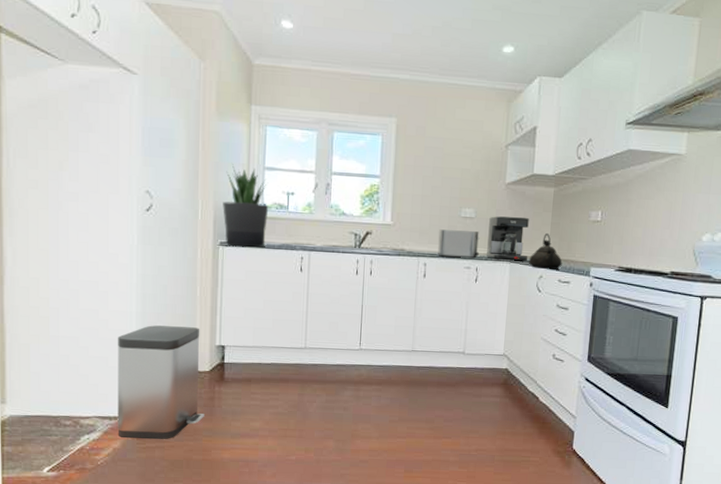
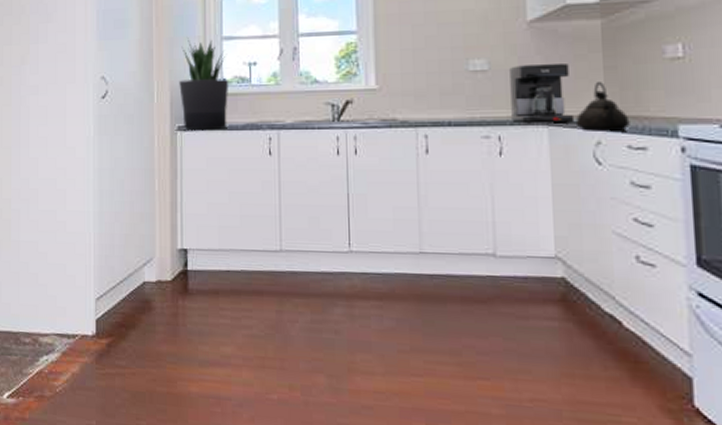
pedal bin: present [117,325,205,439] -> none [76,226,169,365]
toaster: present [438,229,480,259] -> none [441,88,501,125]

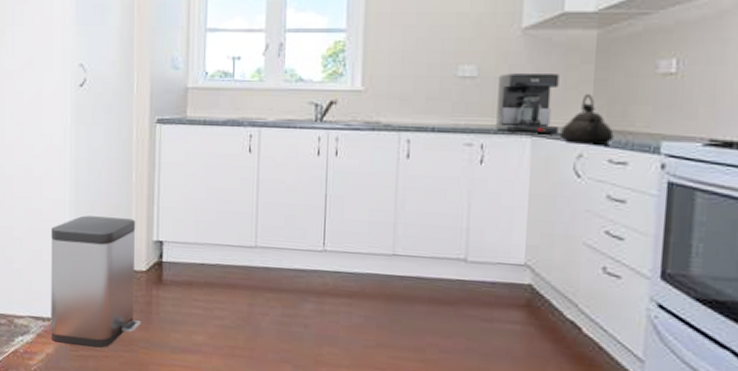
pedal bin: none [76,226,169,365] -> present [51,215,142,348]
planter: present [179,37,229,131] -> none [160,27,212,125]

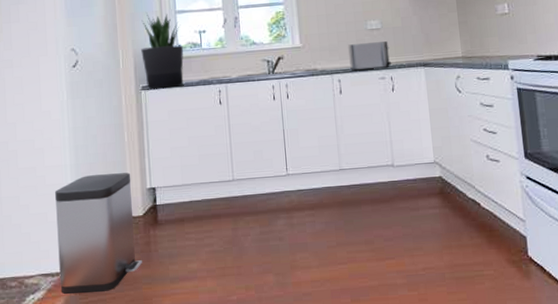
planter: none [160,27,212,125] -> present [141,12,184,90]
toaster: none [426,94,486,132] -> present [348,41,392,71]
coffee maker: present [494,73,560,135] -> none [396,21,442,67]
teakettle: present [559,93,614,146] -> none [442,32,478,69]

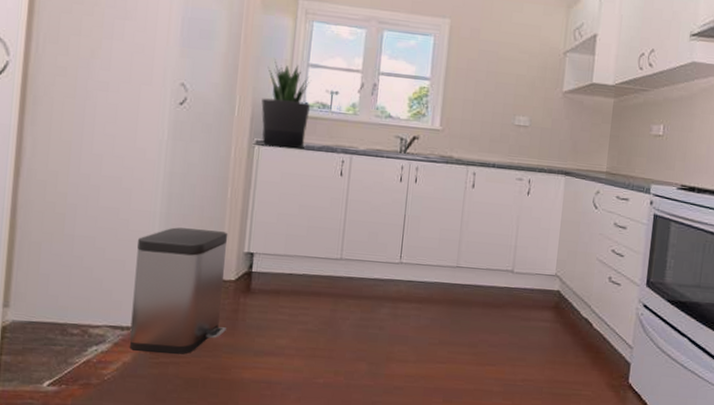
toaster: present [348,41,392,71] -> none [488,137,534,170]

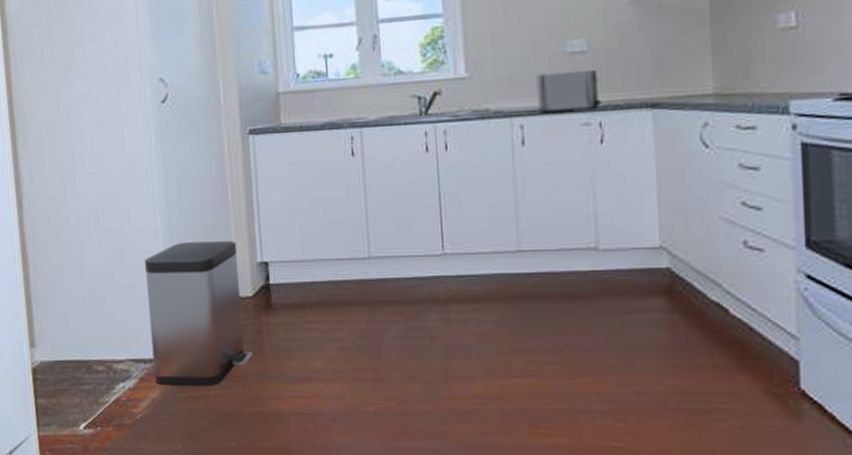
planter: present [261,59,311,148] -> none [247,29,304,134]
toaster: none [488,137,534,170] -> present [536,70,602,113]

